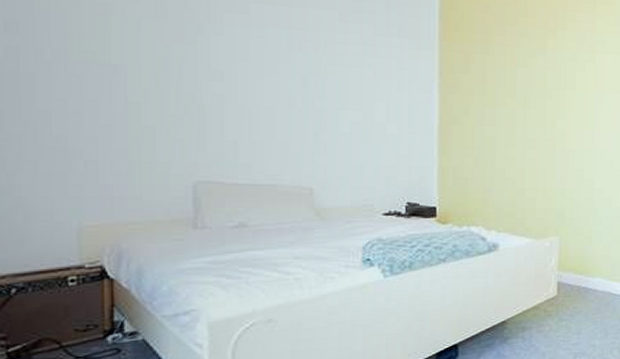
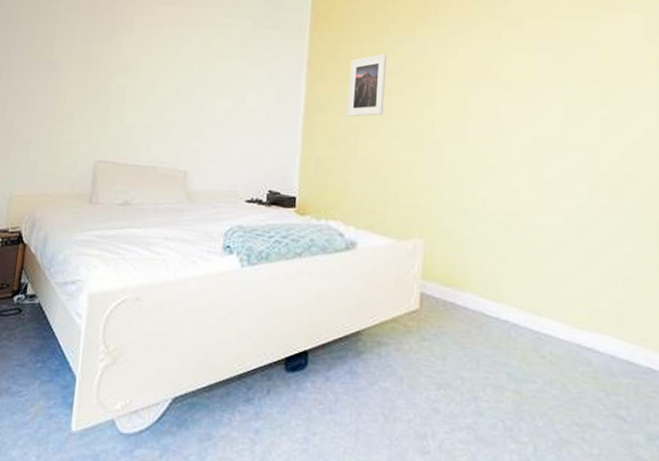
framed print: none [482,66,519,128] -> present [346,53,387,117]

